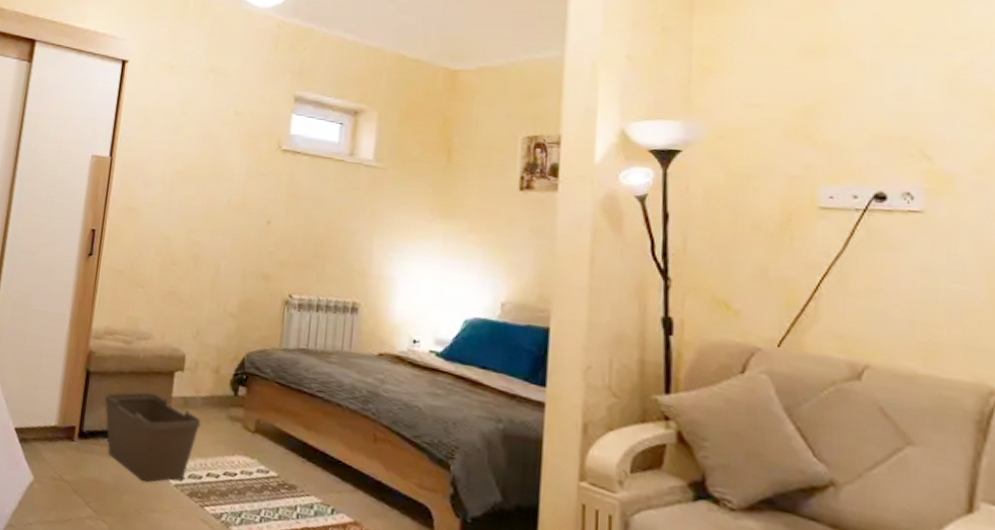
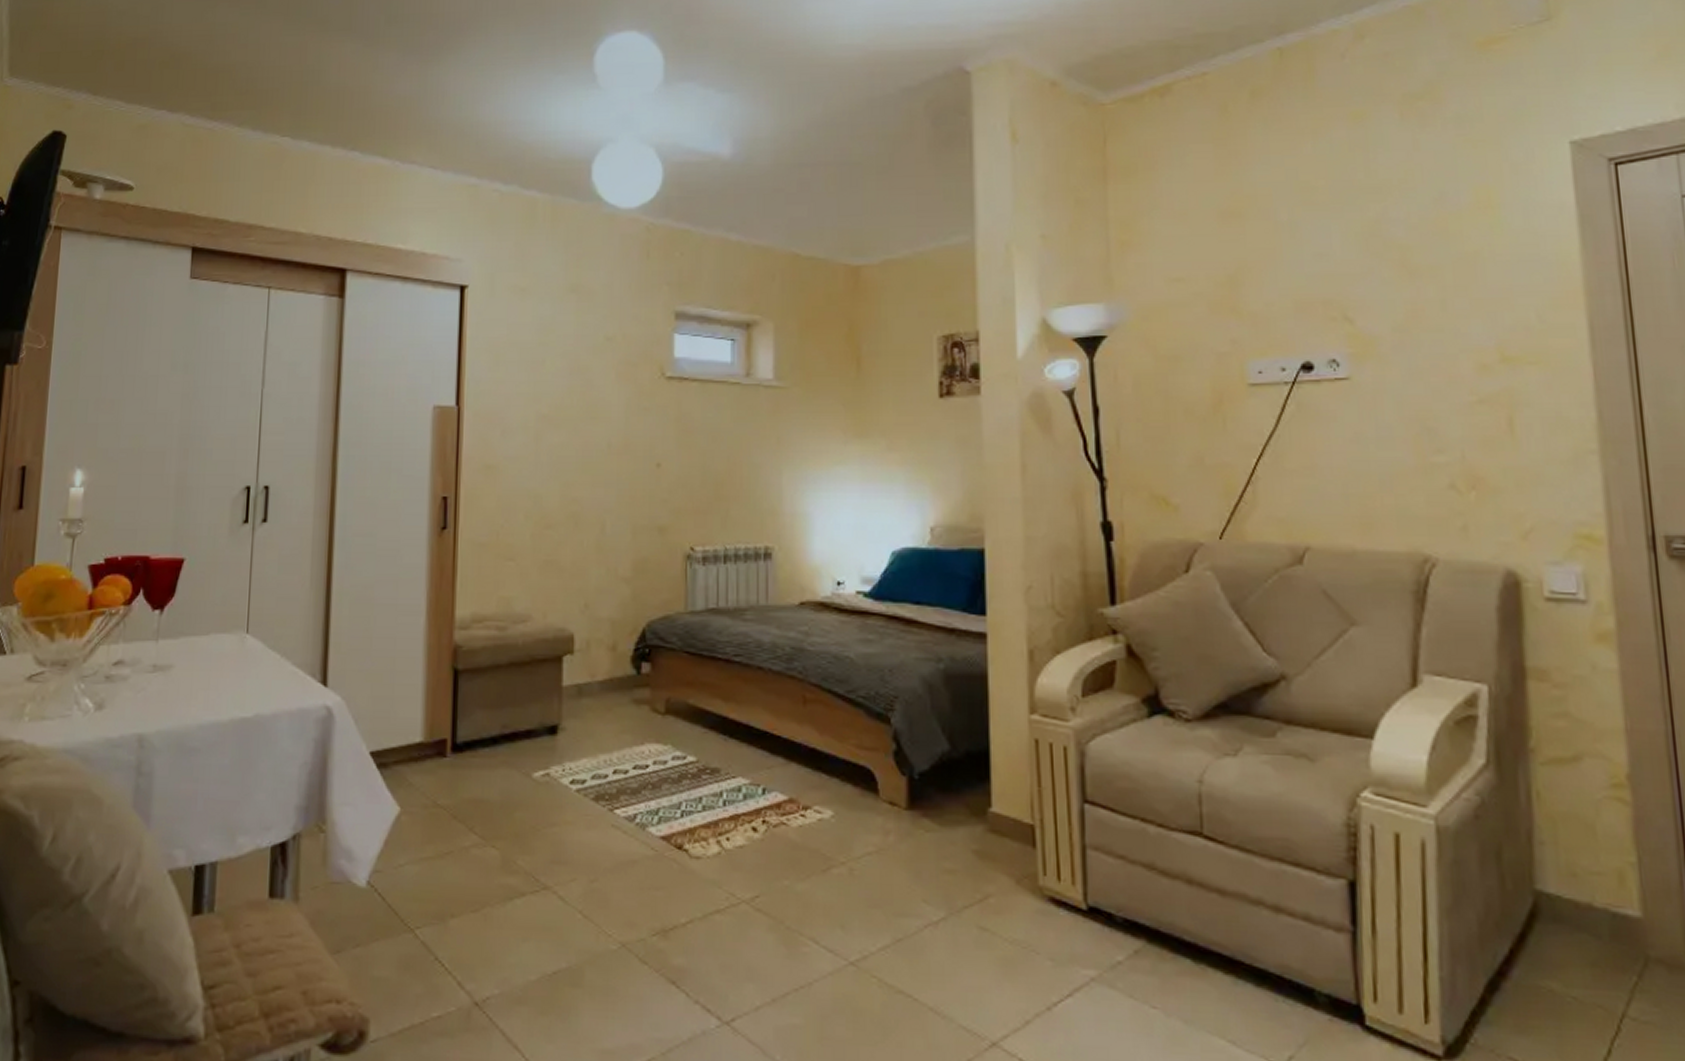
bicycle basket: present [105,392,201,482] -> none [481,685,600,791]

